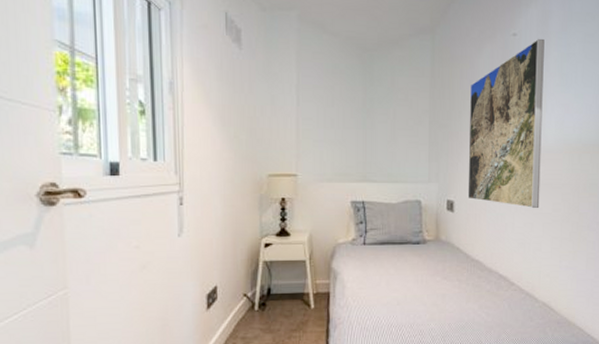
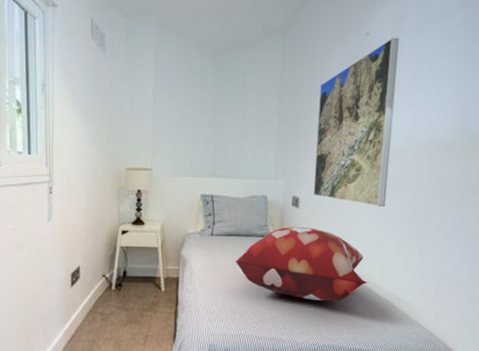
decorative pillow: none [391,232,526,309] -> present [236,227,368,301]

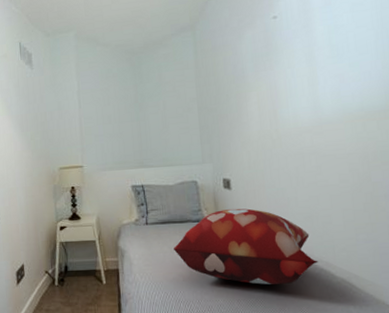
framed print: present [313,37,399,206] -> none [235,16,324,181]

